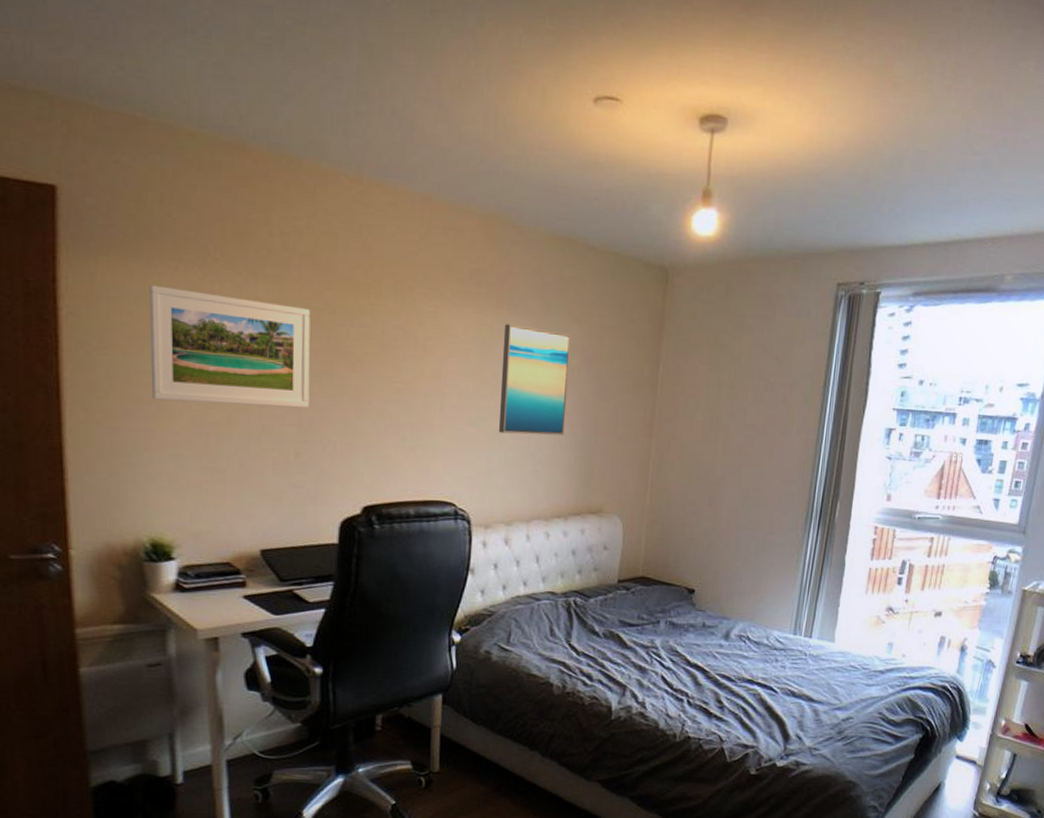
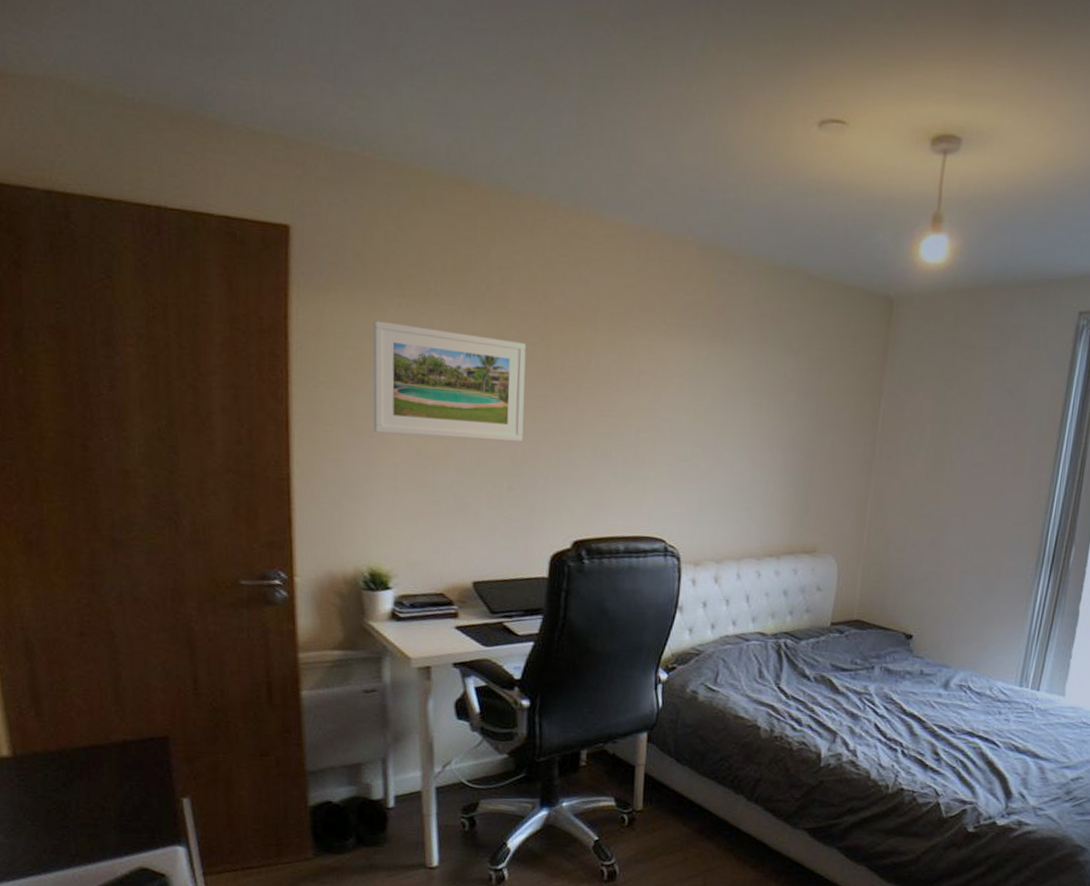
wall art: present [498,324,571,436] -> none [710,357,788,472]

